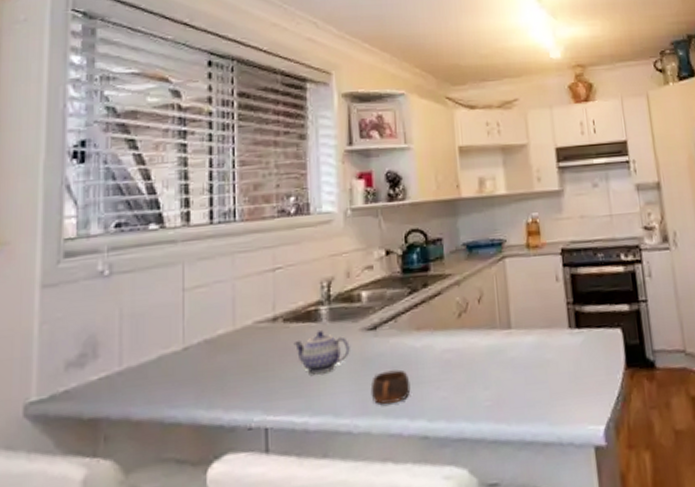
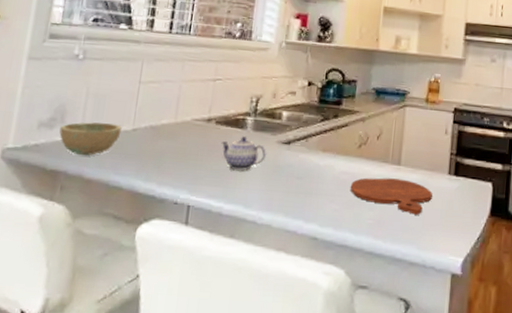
bowl: none [93,346,170,394] -> present [59,122,122,156]
cup: present [370,369,411,404] -> none [276,179,310,206]
cutting board: none [456,344,555,385] -> present [350,177,433,215]

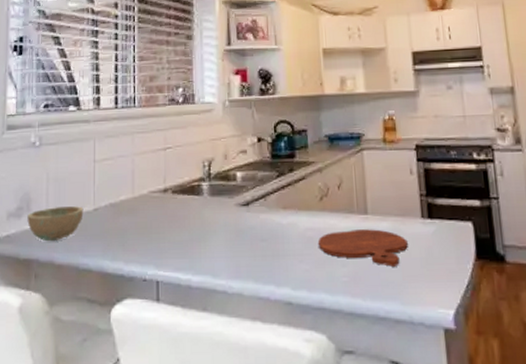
teapot: present [221,136,266,170] -> none [180,203,226,239]

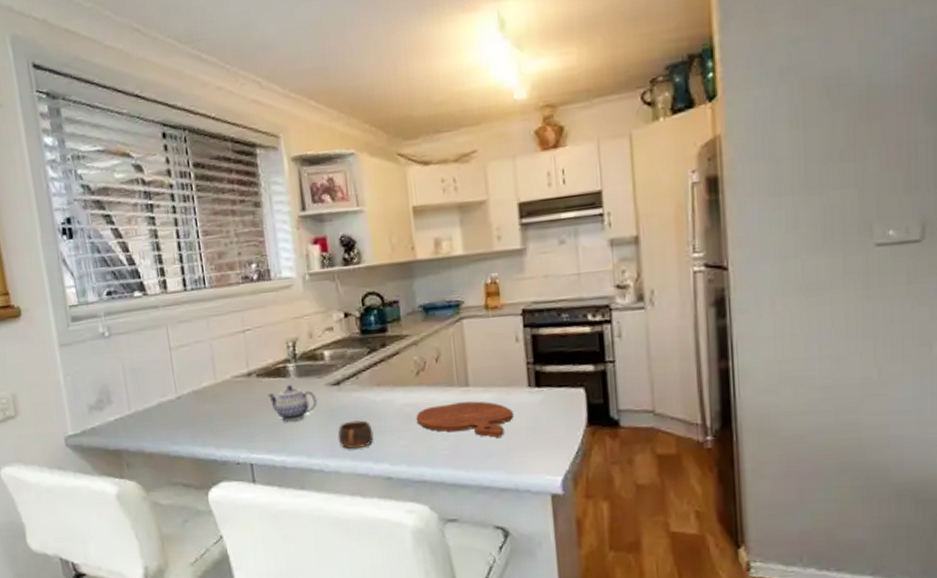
bowl: present [27,206,84,242] -> none [109,395,167,432]
teapot: none [180,203,226,239] -> present [267,385,317,421]
cup: none [243,242,277,270] -> present [337,420,374,449]

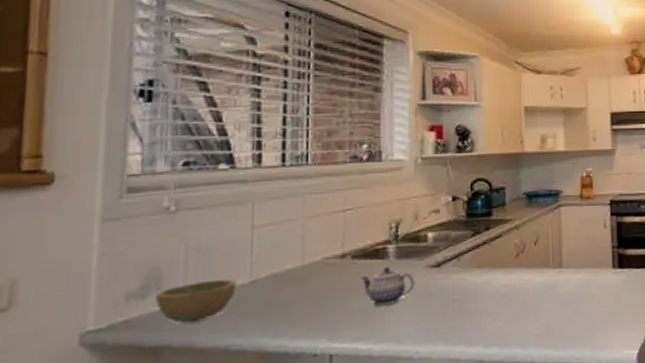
bowl: none [109,395,167,432] -> present [156,279,237,324]
cup: present [337,420,374,449] -> none [432,302,469,333]
cutting board: present [416,401,513,438] -> none [512,281,599,316]

